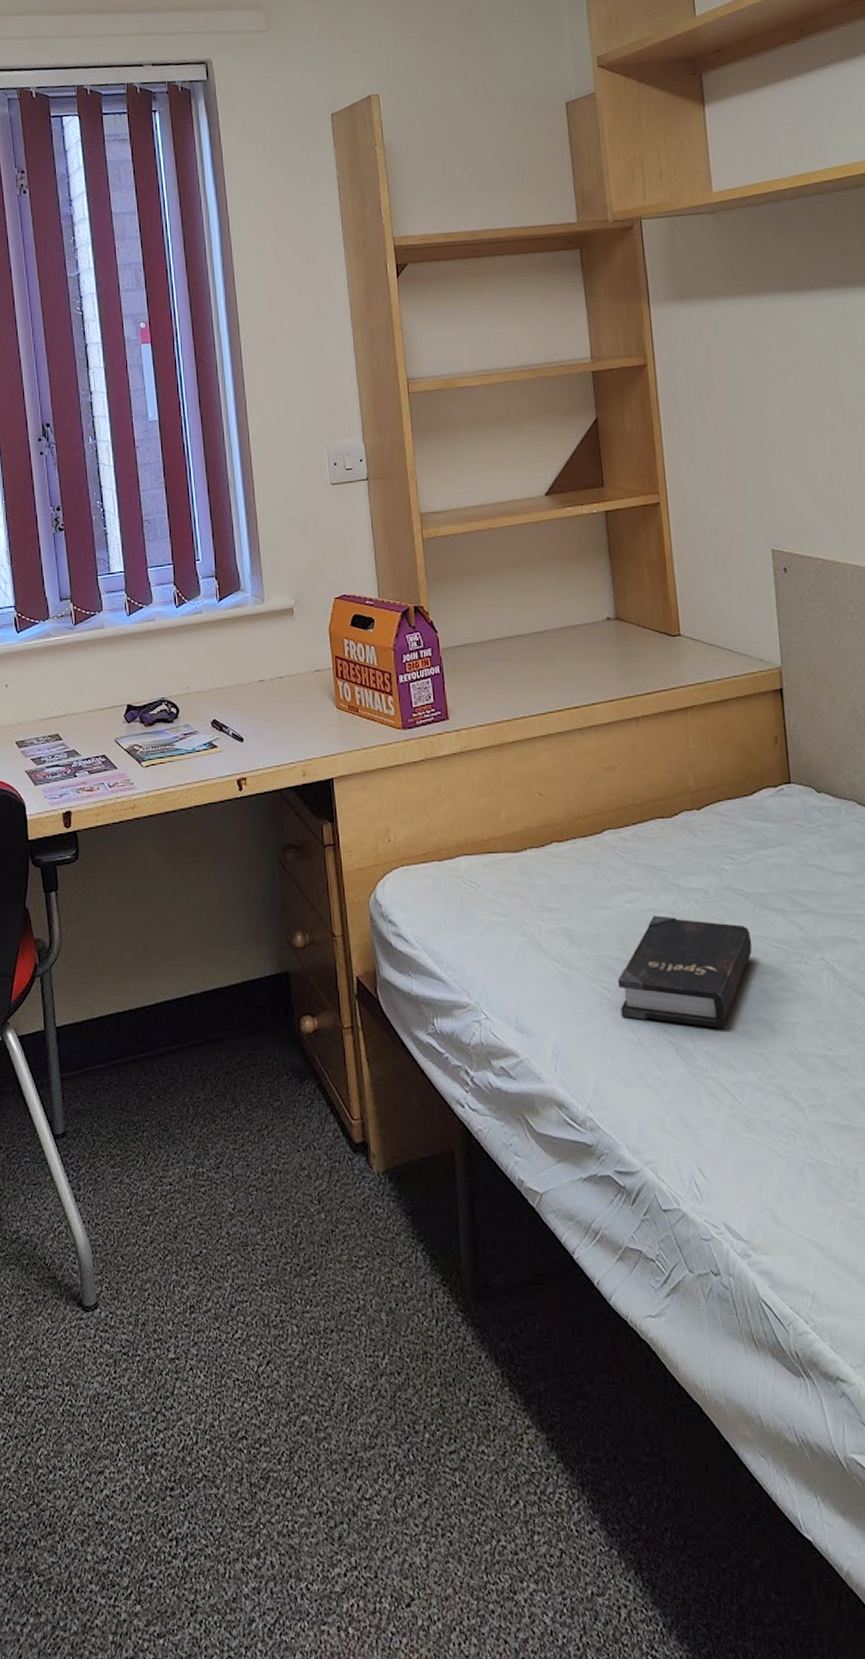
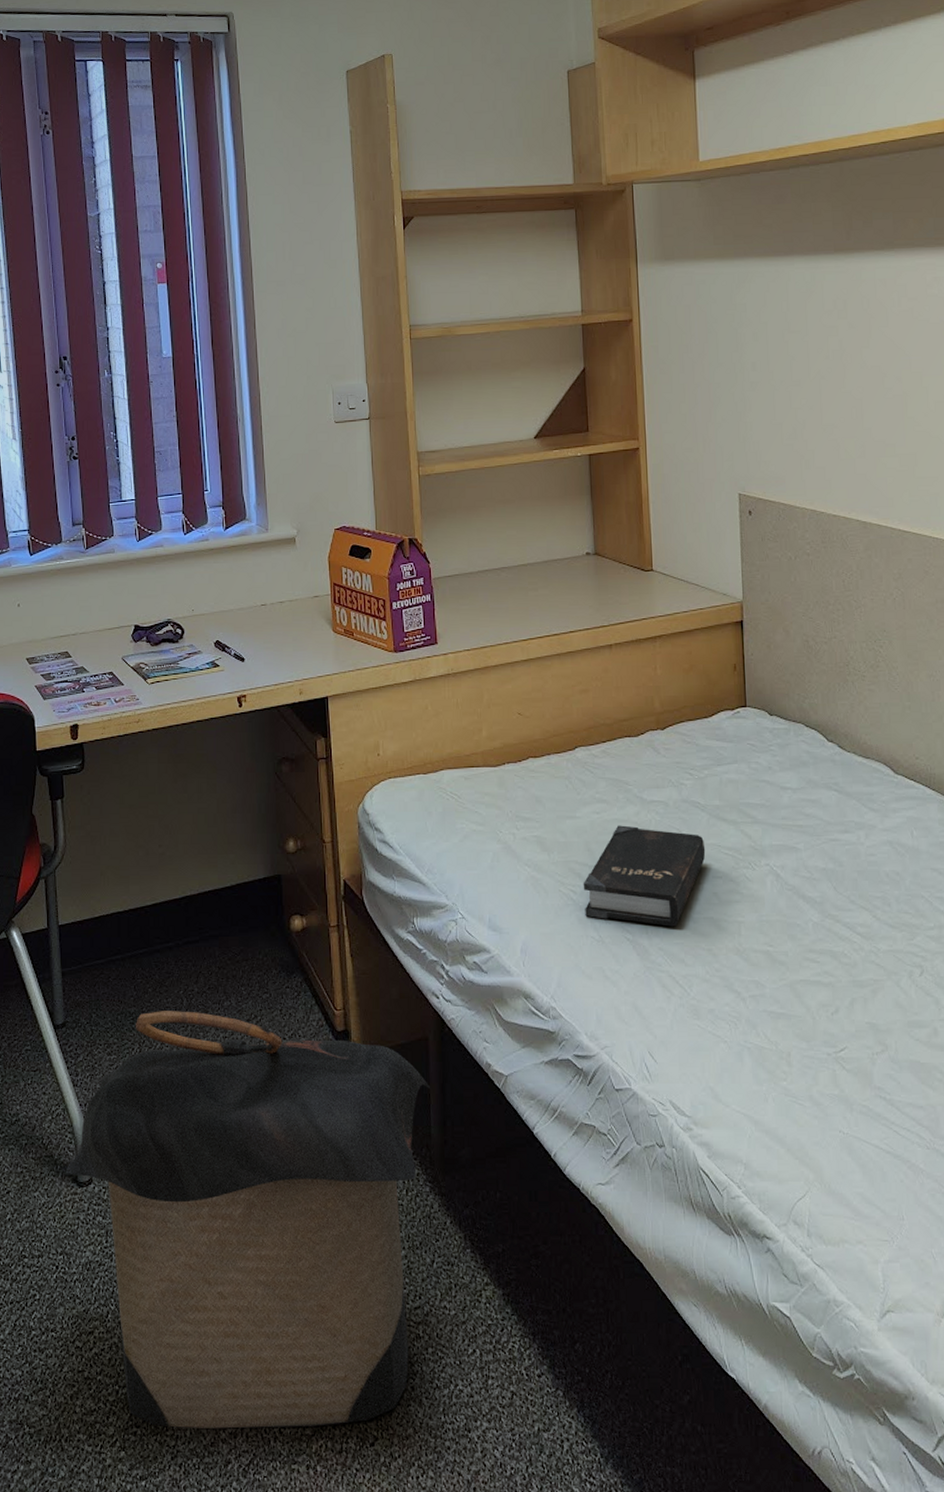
laundry hamper: none [69,1120,459,1583] -> present [65,1011,431,1429]

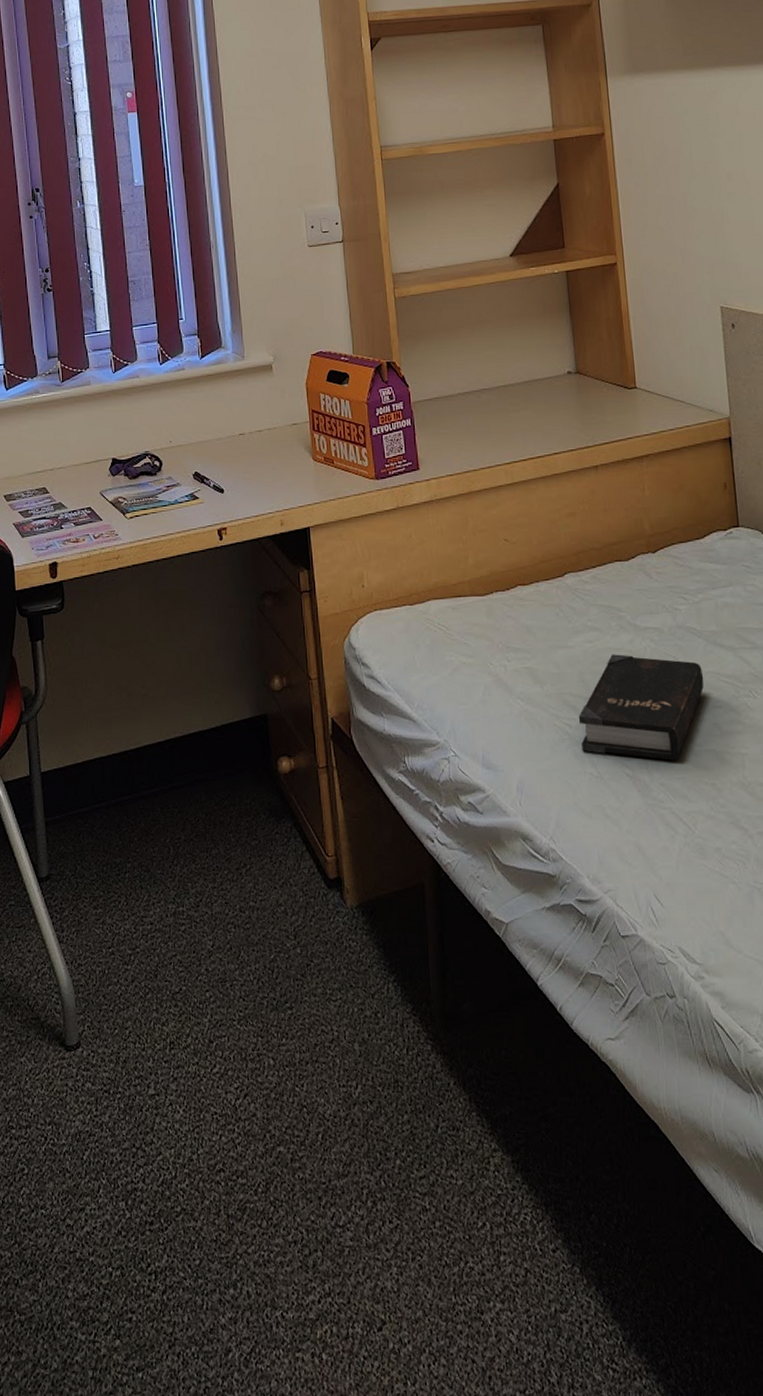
laundry hamper: present [65,1011,431,1429] -> none [52,860,429,1314]

